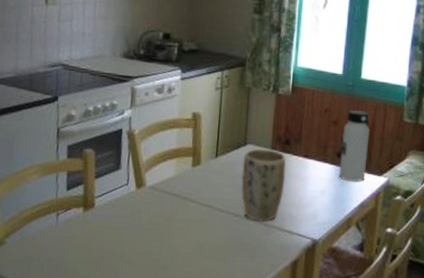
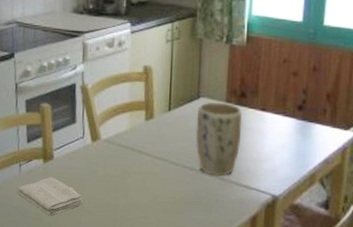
washcloth: none [51,226,124,268] -> present [16,177,83,216]
water bottle: present [339,110,370,182] -> none [300,60,335,137]

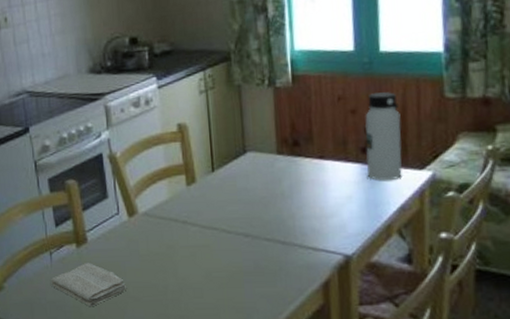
plant pot: present [196,102,242,176] -> none [245,154,300,241]
water bottle: none [300,60,335,137] -> present [365,92,402,181]

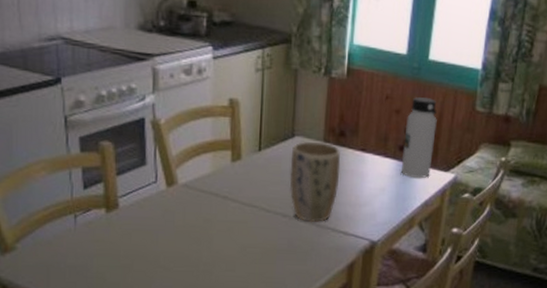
washcloth: present [50,263,127,307] -> none [72,229,158,274]
plant pot: none [245,154,300,241] -> present [289,141,341,223]

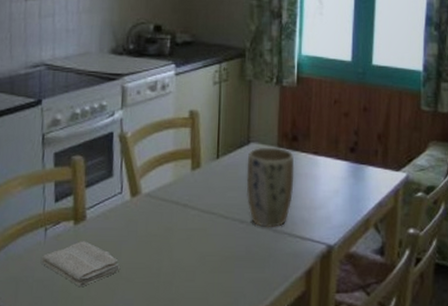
washcloth: none [72,229,158,274] -> present [40,241,121,288]
water bottle: present [401,97,437,179] -> none [353,100,385,179]

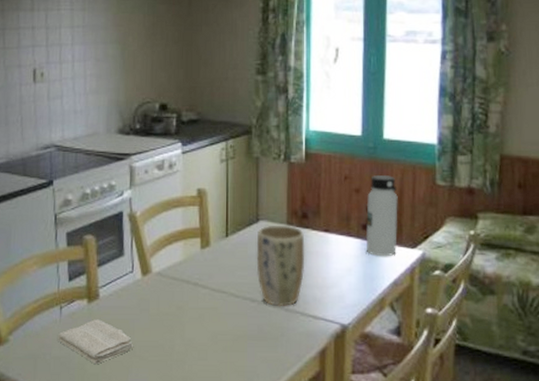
water bottle: none [353,100,385,179] -> present [365,175,398,257]

